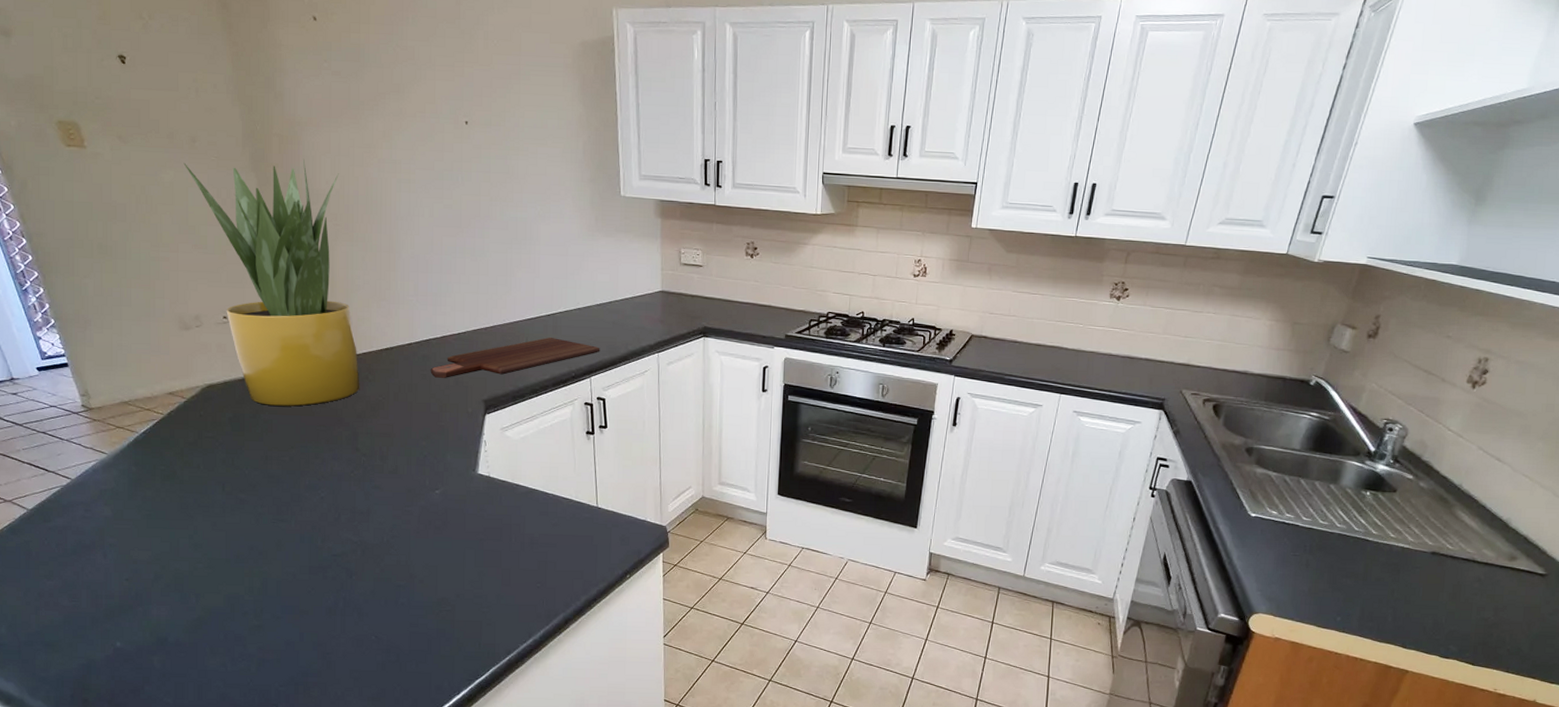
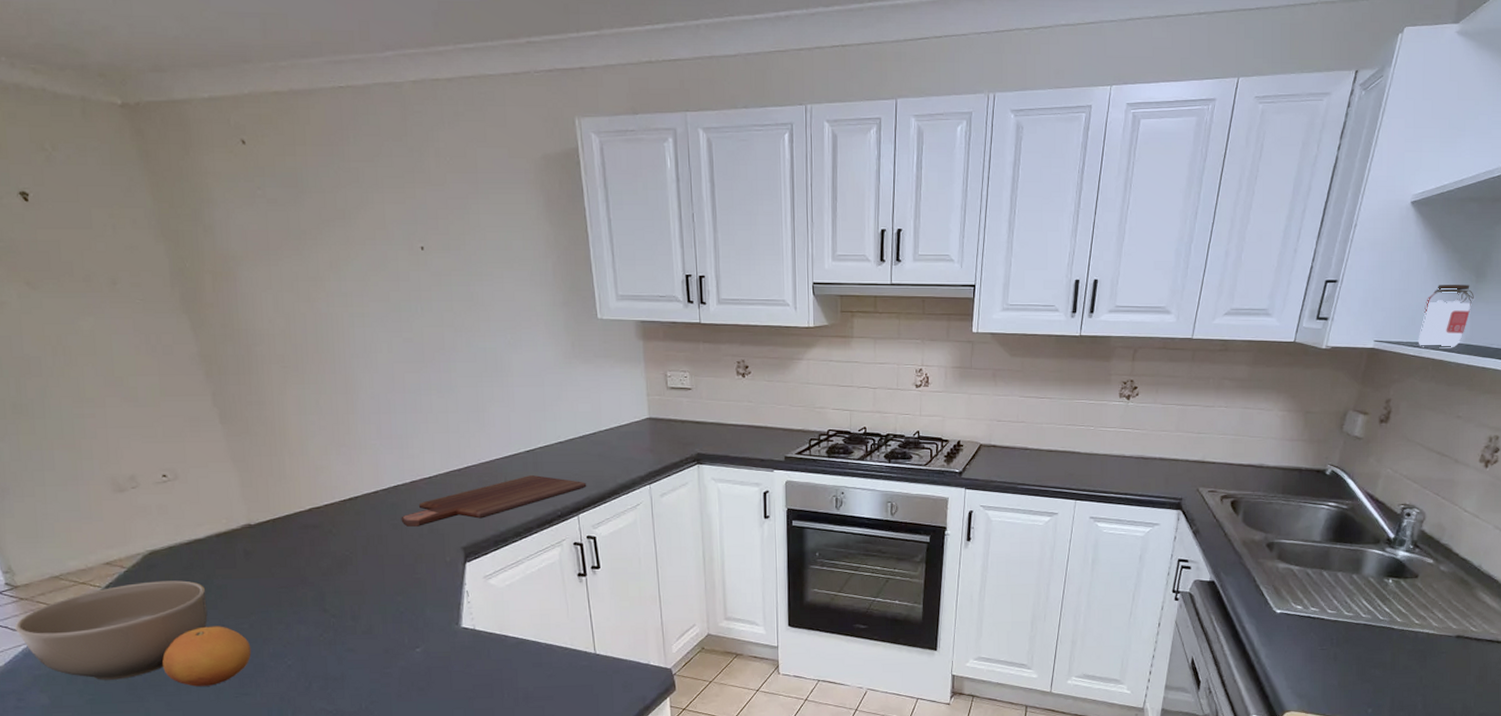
bowl: none [86,412,254,499] -> present [14,580,208,680]
planter: present [183,158,360,407] -> none [104,296,324,569]
fruit: none [212,456,290,511] -> present [162,626,252,687]
jar: none [1411,206,1472,269] -> present [1418,285,1474,348]

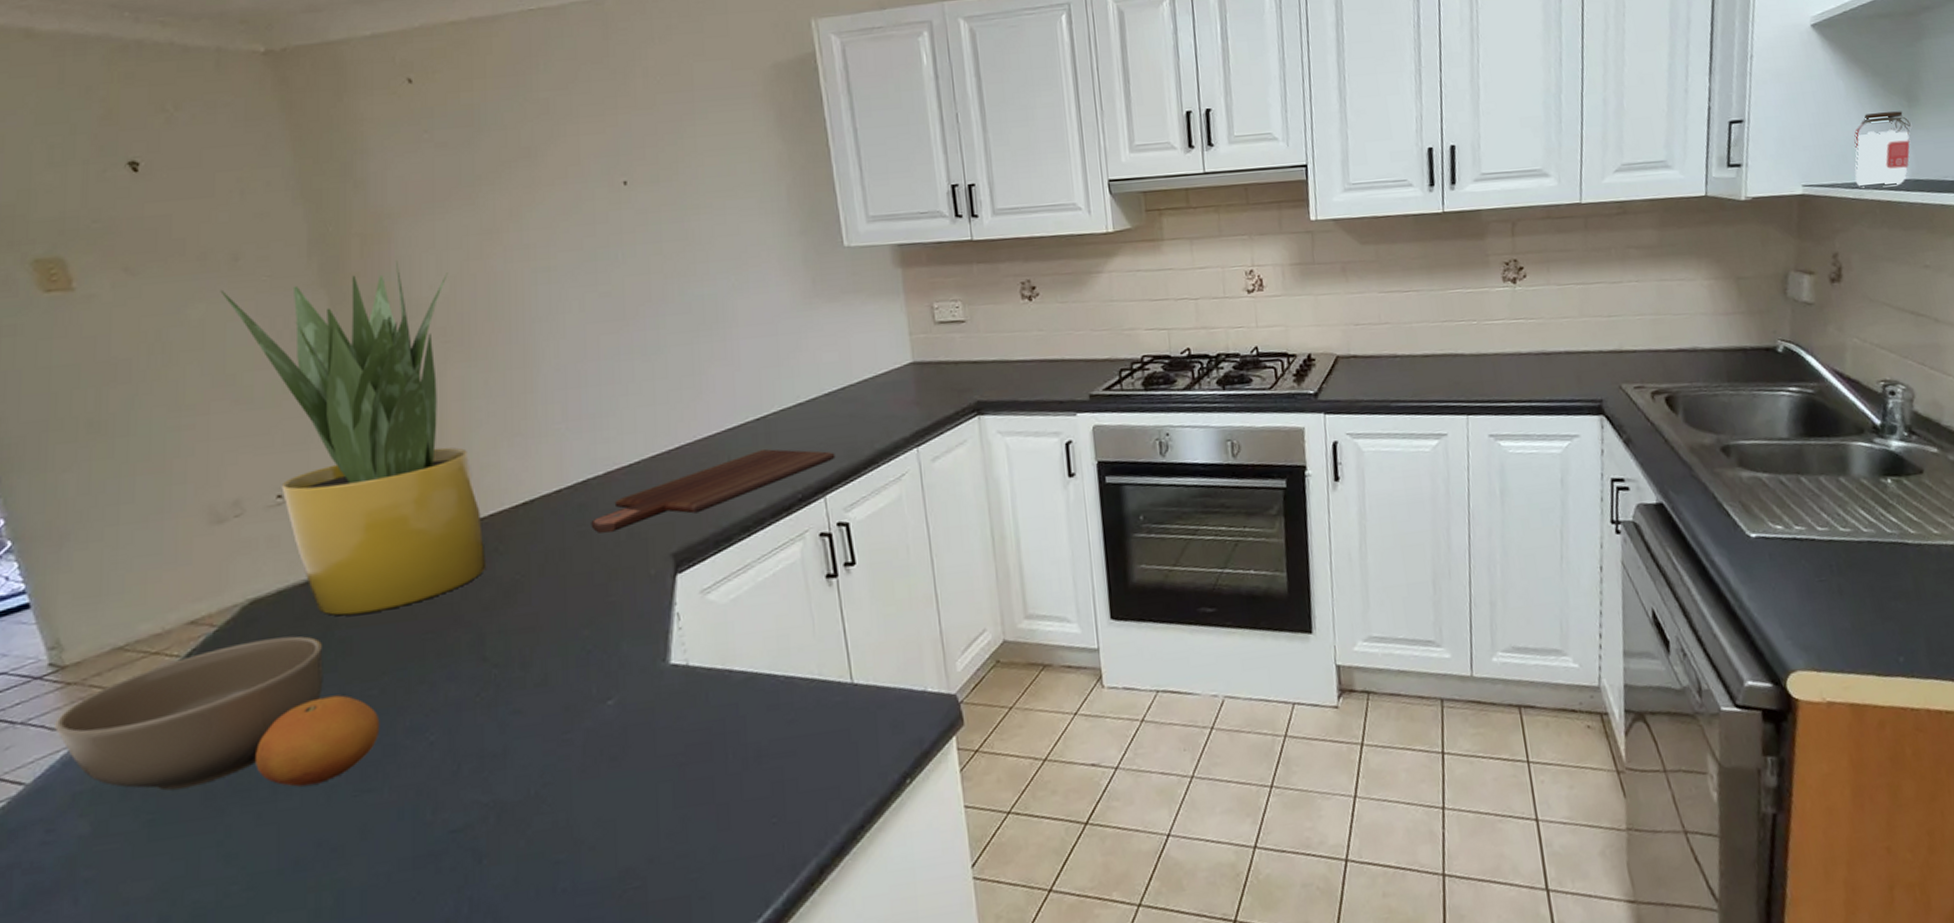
planter: none [104,296,324,569] -> present [220,260,487,616]

